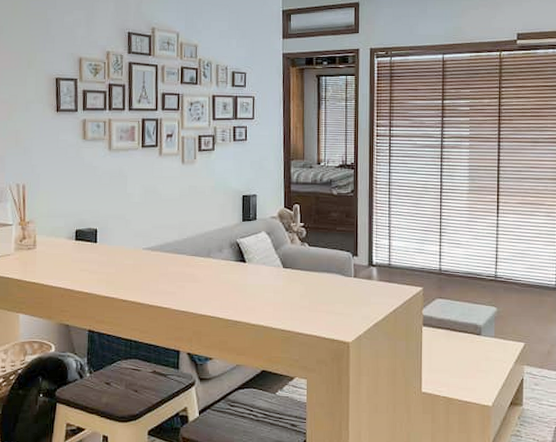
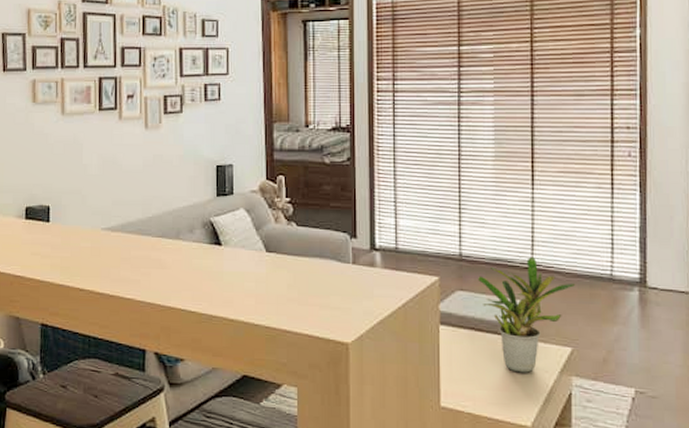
potted plant: none [454,272,529,363] -> present [478,258,576,373]

